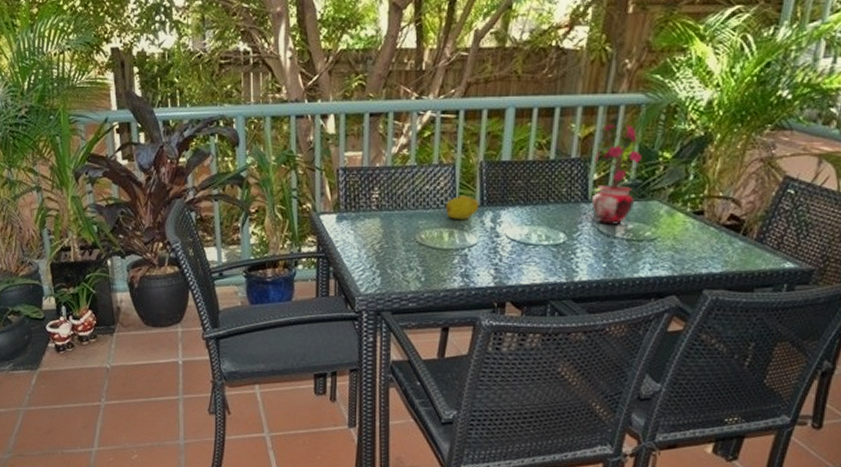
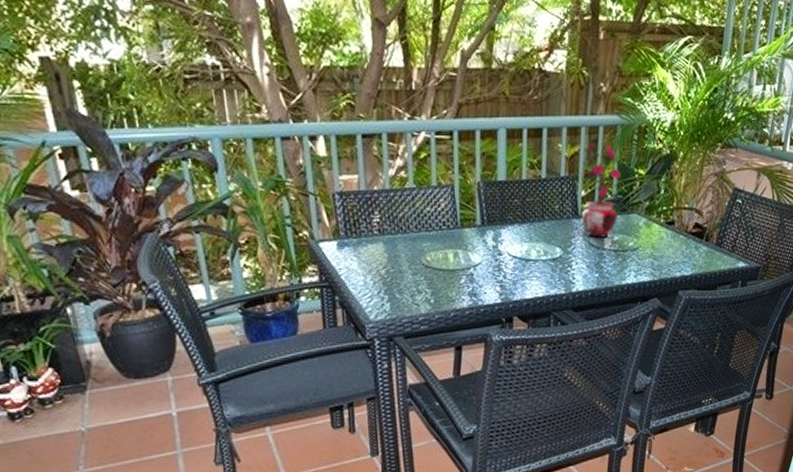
fruit: present [446,195,479,221] -> none [448,215,481,241]

